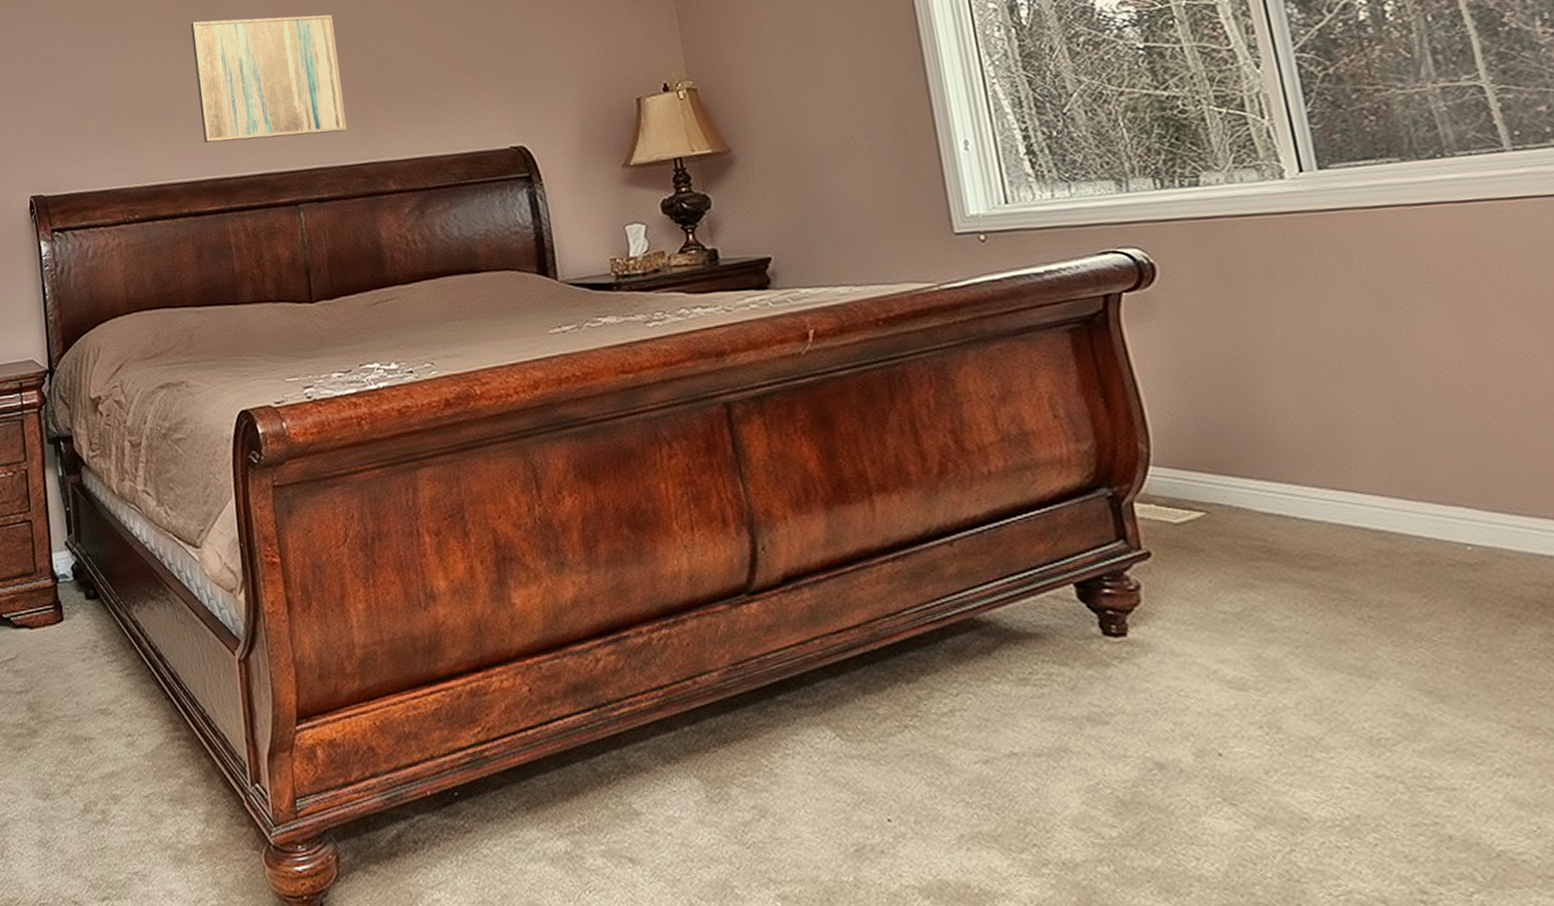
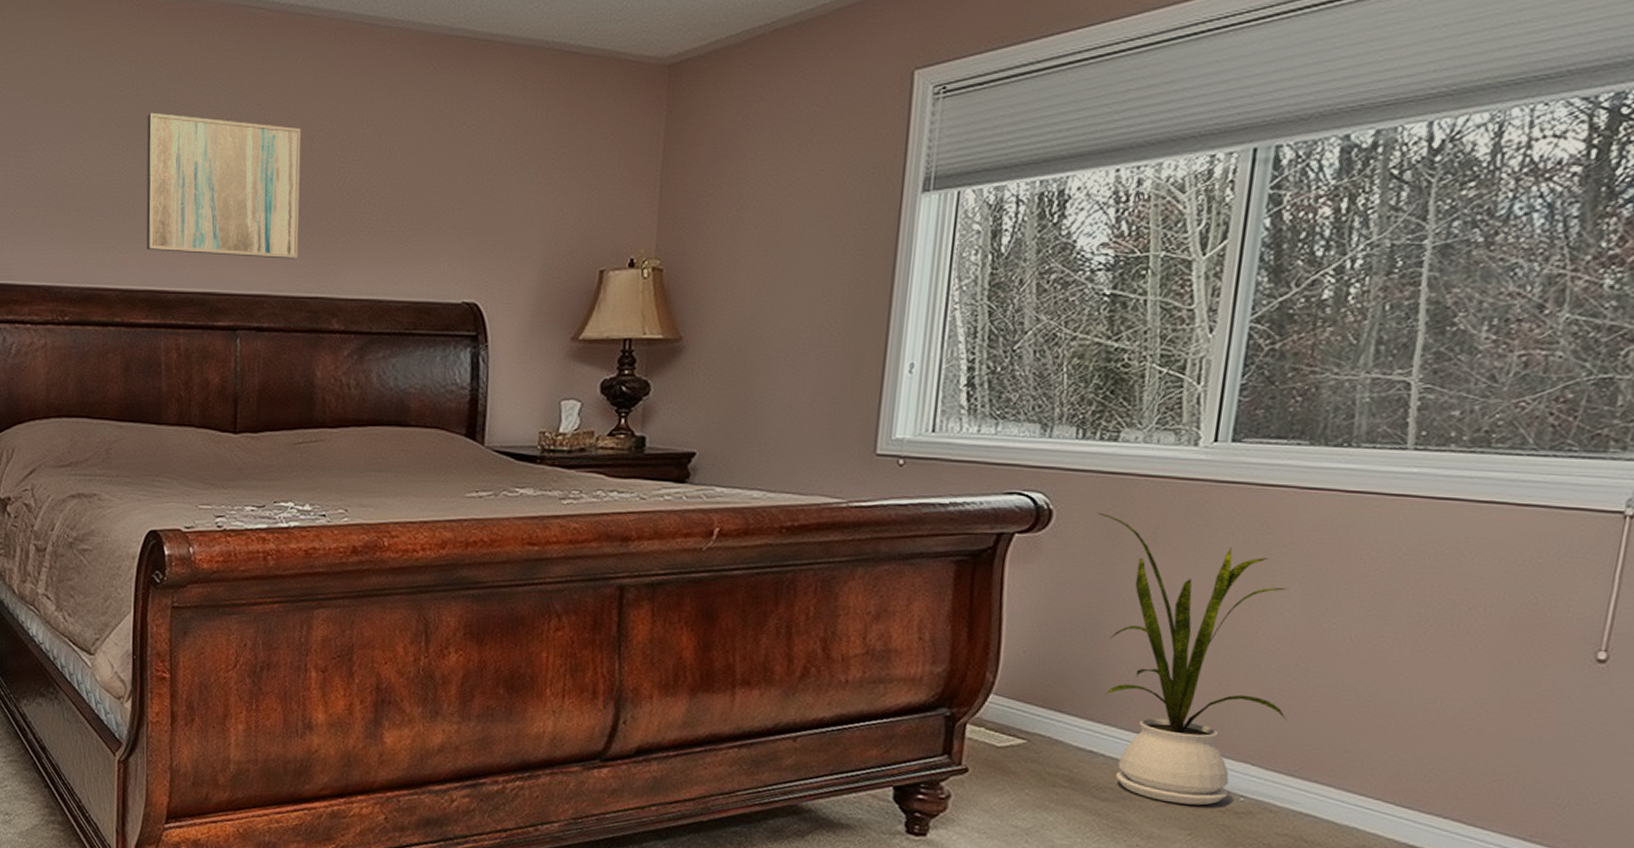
house plant: none [1202,259,1487,563] -> present [1098,512,1288,806]

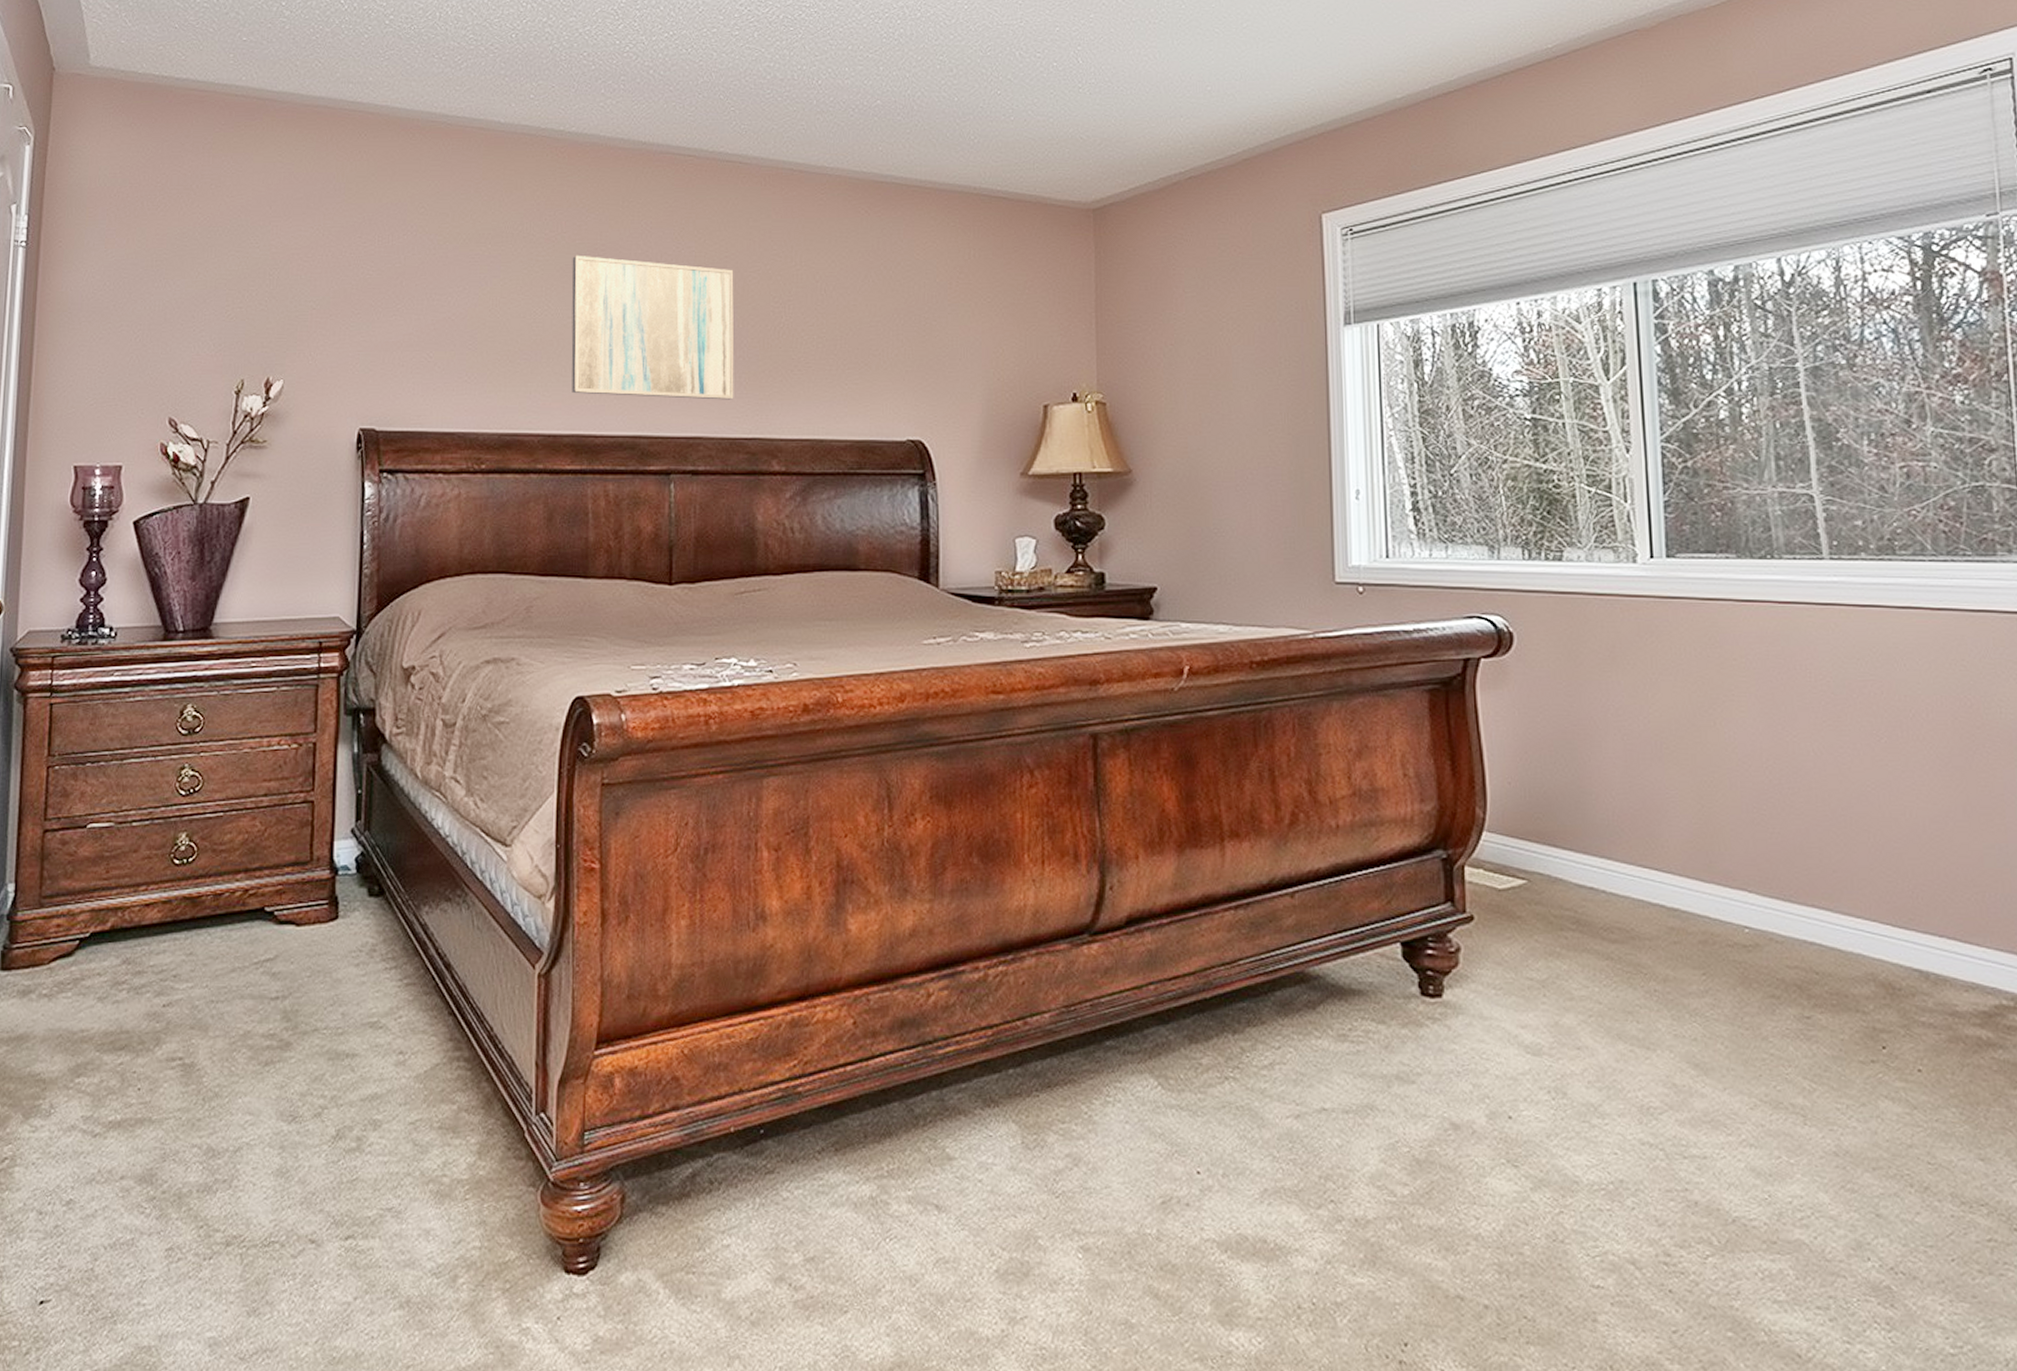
house plant: present [1098,512,1288,806] -> none [1556,633,1773,941]

